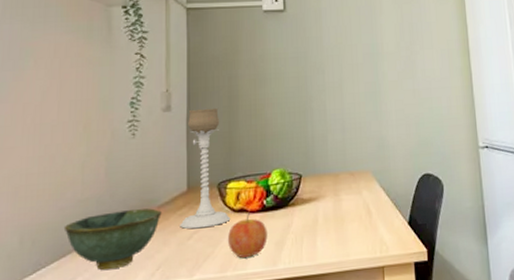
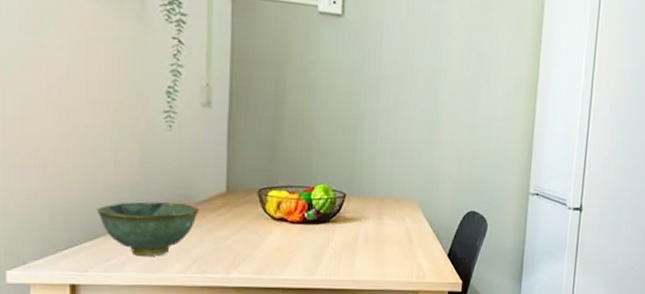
candle holder: present [180,108,231,229] -> none [218,109,270,231]
apple: present [227,213,268,258] -> none [265,223,307,264]

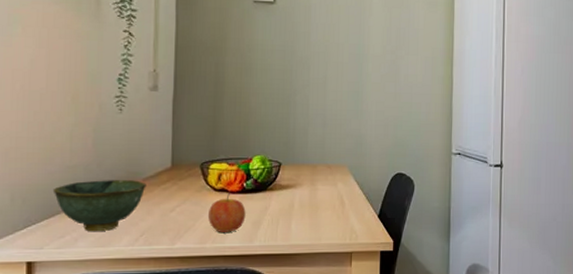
apple: none [265,223,307,264] -> present [207,193,246,232]

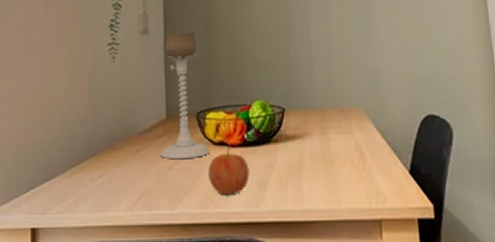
bowl: present [52,180,146,232] -> none [53,135,142,195]
candle holder: none [163,91,212,203] -> present [160,32,211,160]

